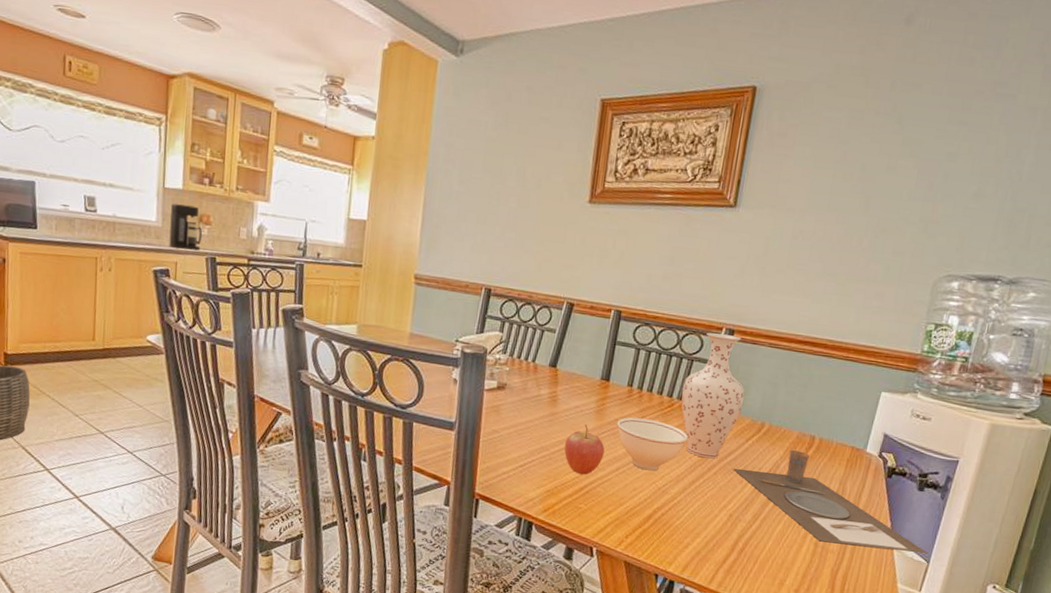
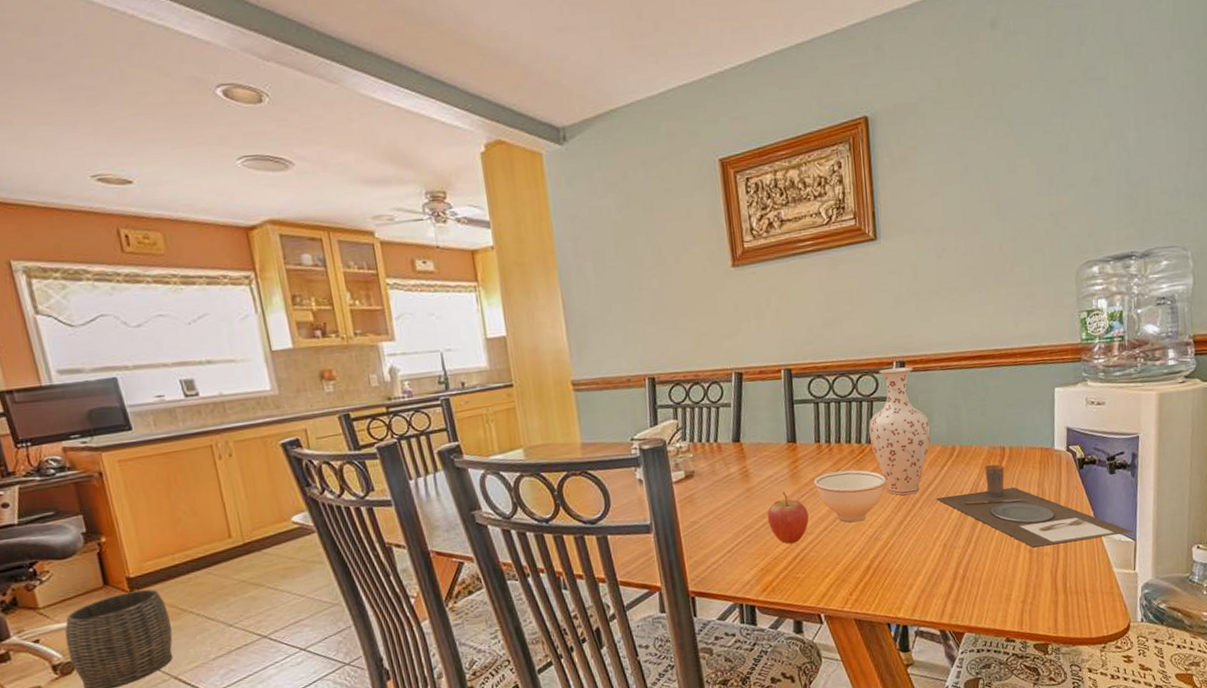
coffee maker: present [169,203,202,251] -> none [285,363,330,415]

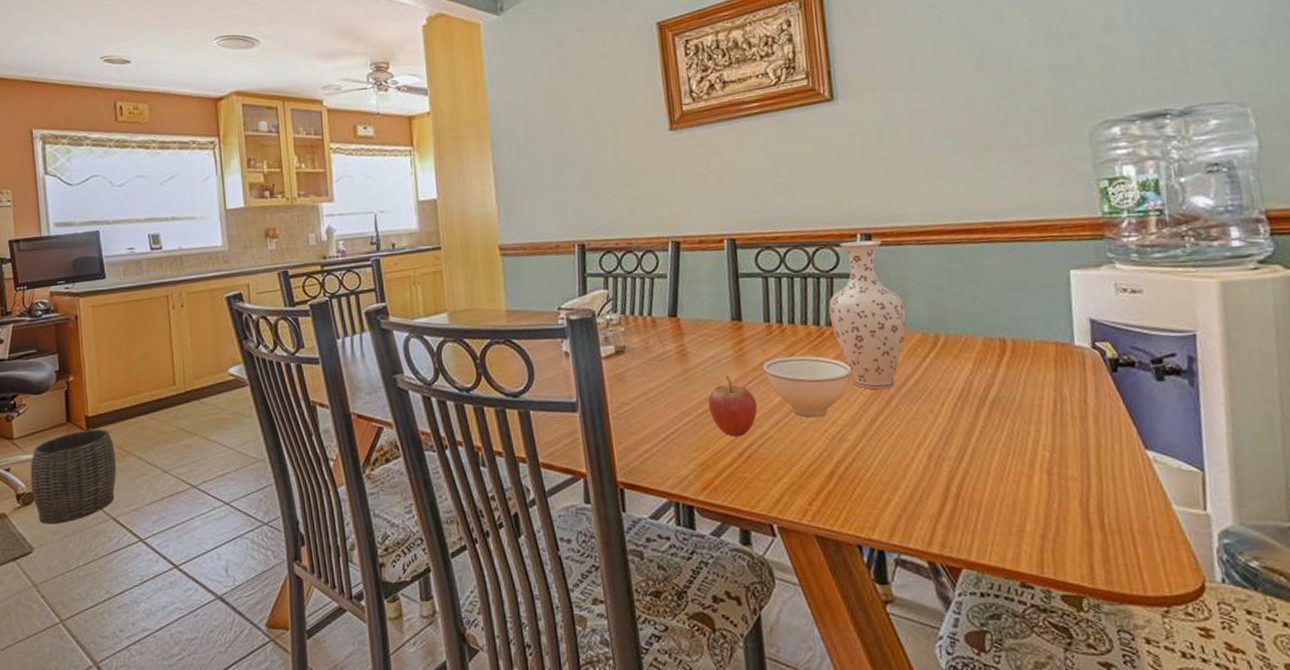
place setting: present [936,464,1133,548] -> none [917,360,1198,468]

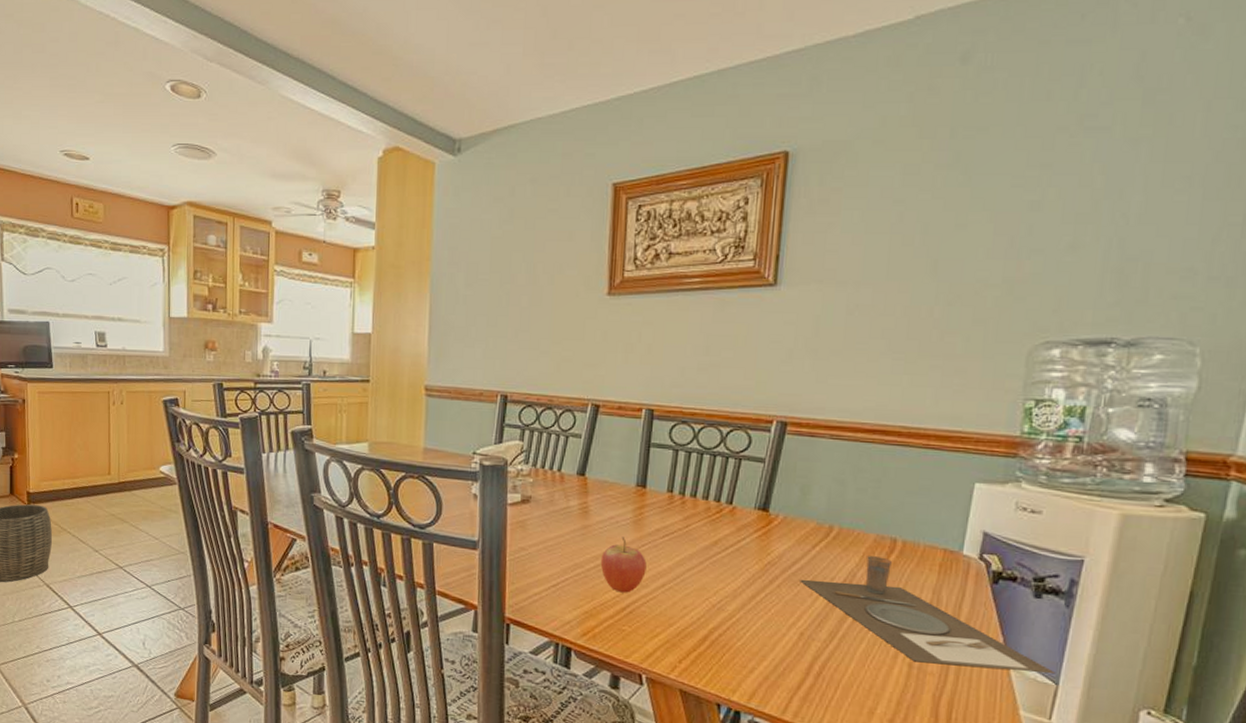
bowl: present [763,355,852,418] -> none [658,526,743,586]
vase: present [828,240,907,390] -> none [730,427,807,570]
place setting: none [917,360,1198,468] -> present [800,556,1056,673]

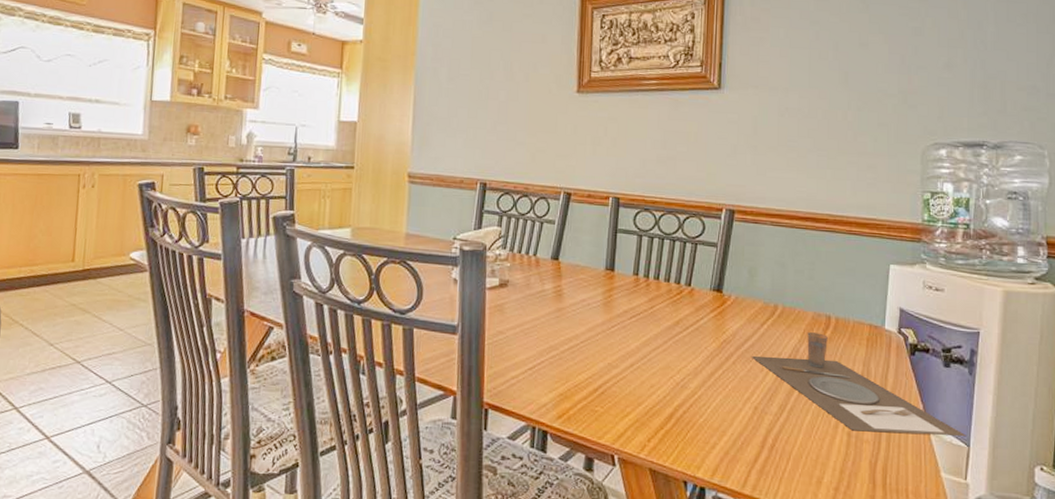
fruit: present [600,537,647,593] -> none [574,319,616,374]

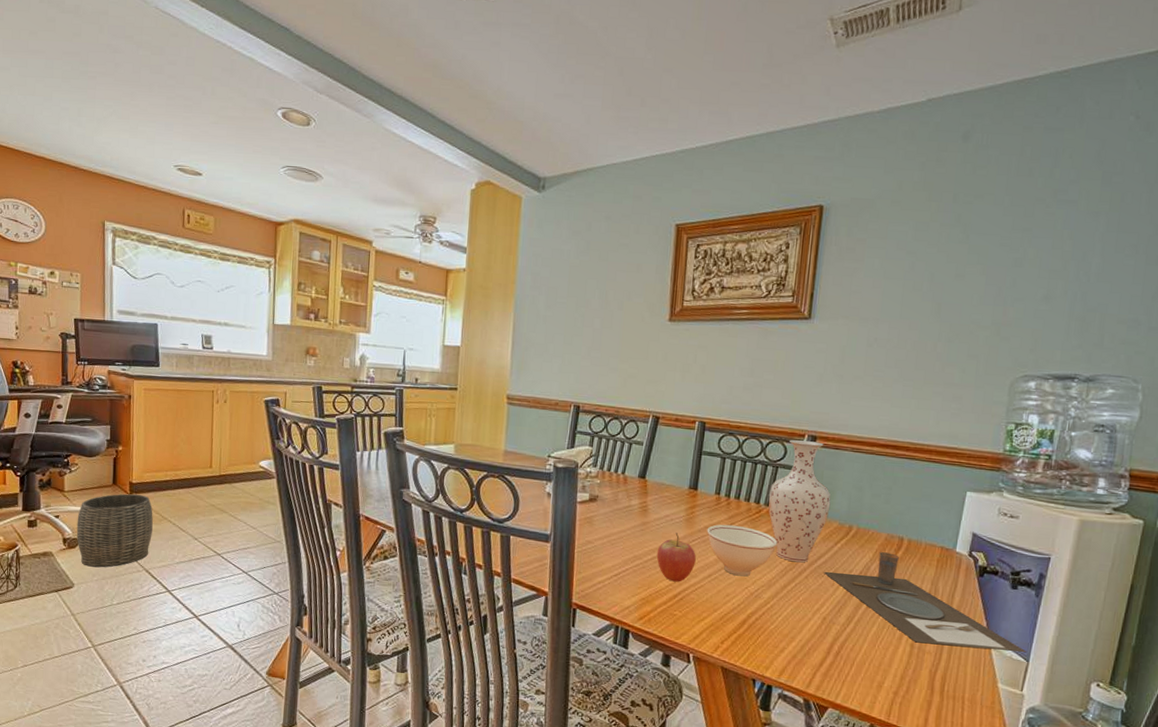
fruit: none [574,319,616,374] -> present [656,533,696,582]
bowl: none [626,307,701,365] -> present [707,524,778,577]
vase: none [689,214,754,347] -> present [768,440,832,563]

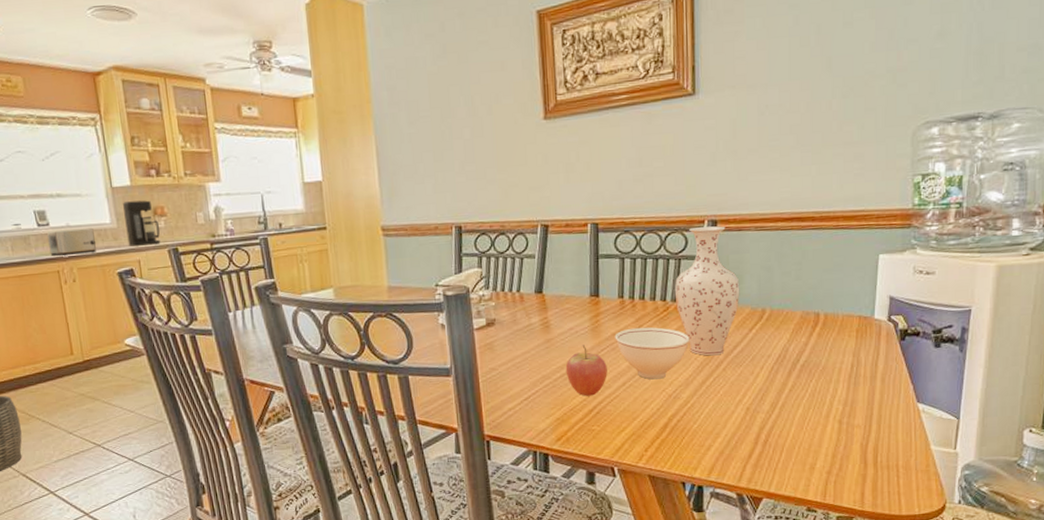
toaster: none [209,354,251,380] -> present [46,227,97,257]
coffee maker: none [278,338,309,381] -> present [123,200,161,247]
place setting: present [824,552,1027,652] -> none [742,330,957,418]

